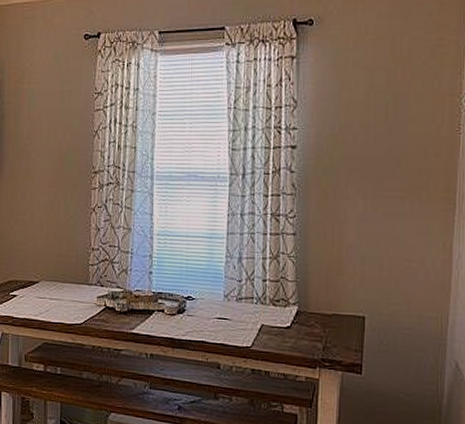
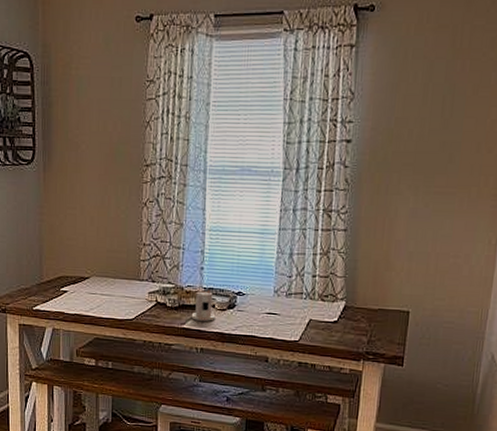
candle: none [140,293,165,326] -> present [191,289,216,321]

